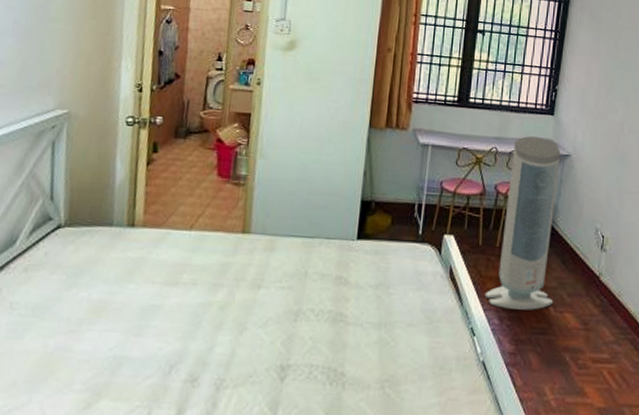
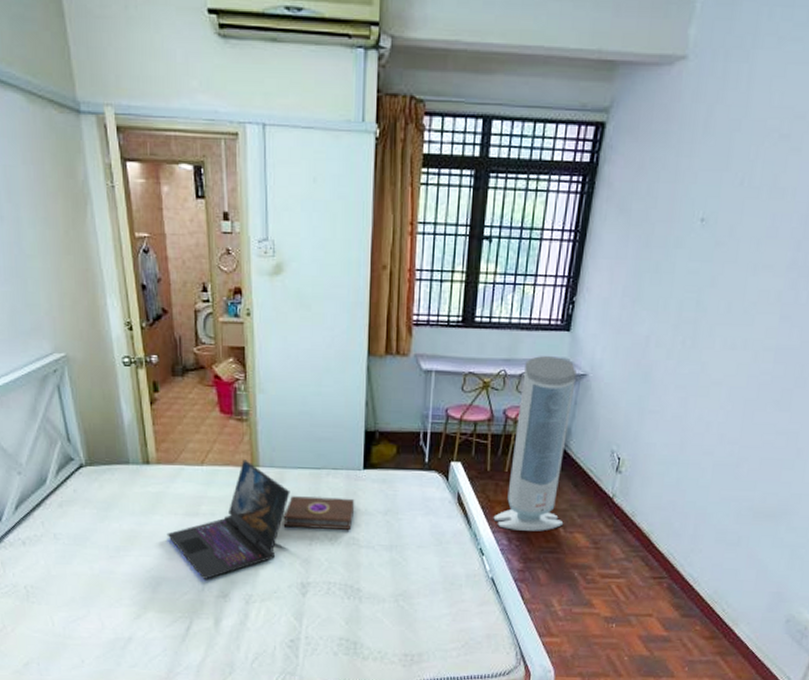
laptop: none [139,225,280,360] -> present [166,459,290,579]
book: none [268,266,346,305] -> present [283,496,355,530]

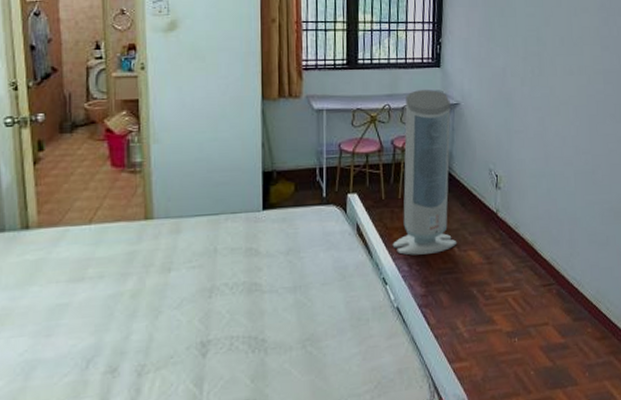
laptop: present [166,459,290,579] -> none [45,213,187,354]
book: present [283,496,355,530] -> none [180,241,256,282]

